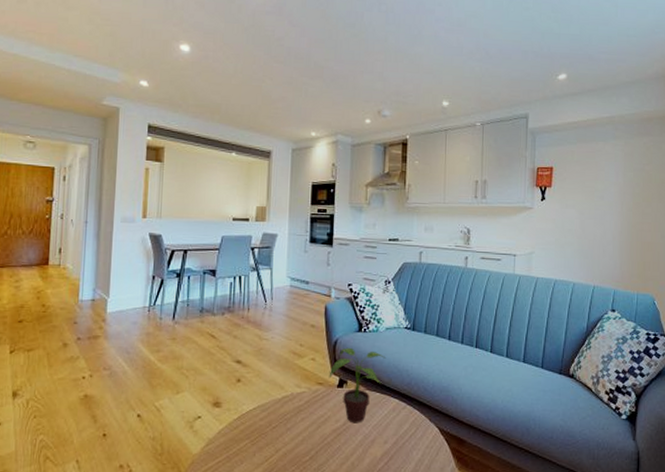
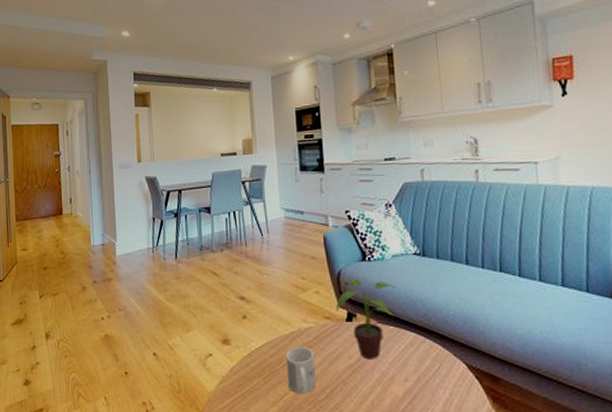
mug: none [275,410,304,456] -> present [286,347,316,395]

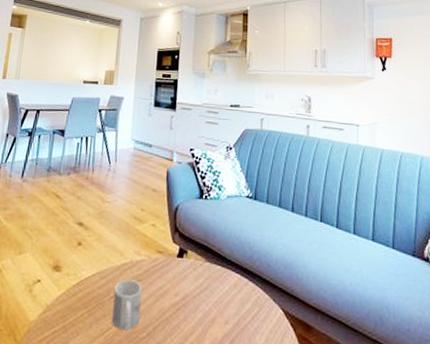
potted plant: present [335,278,395,360] -> none [169,214,227,299]

